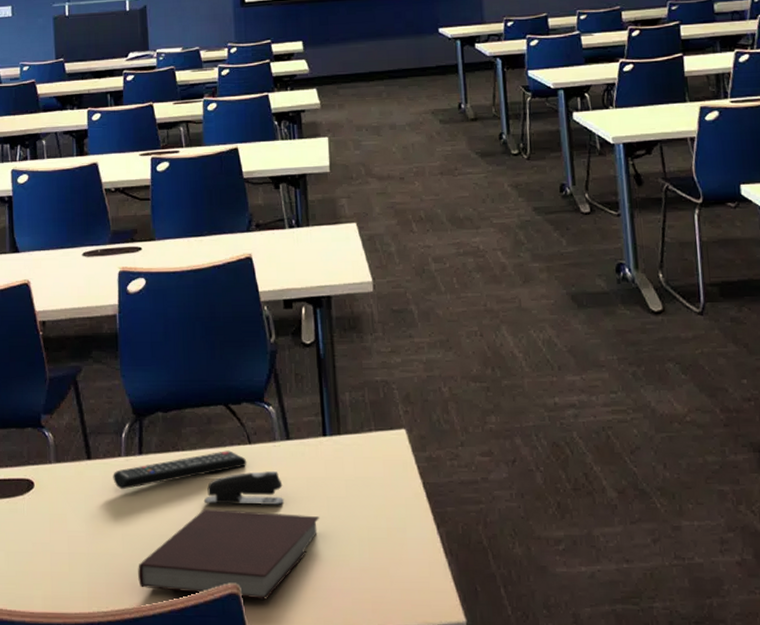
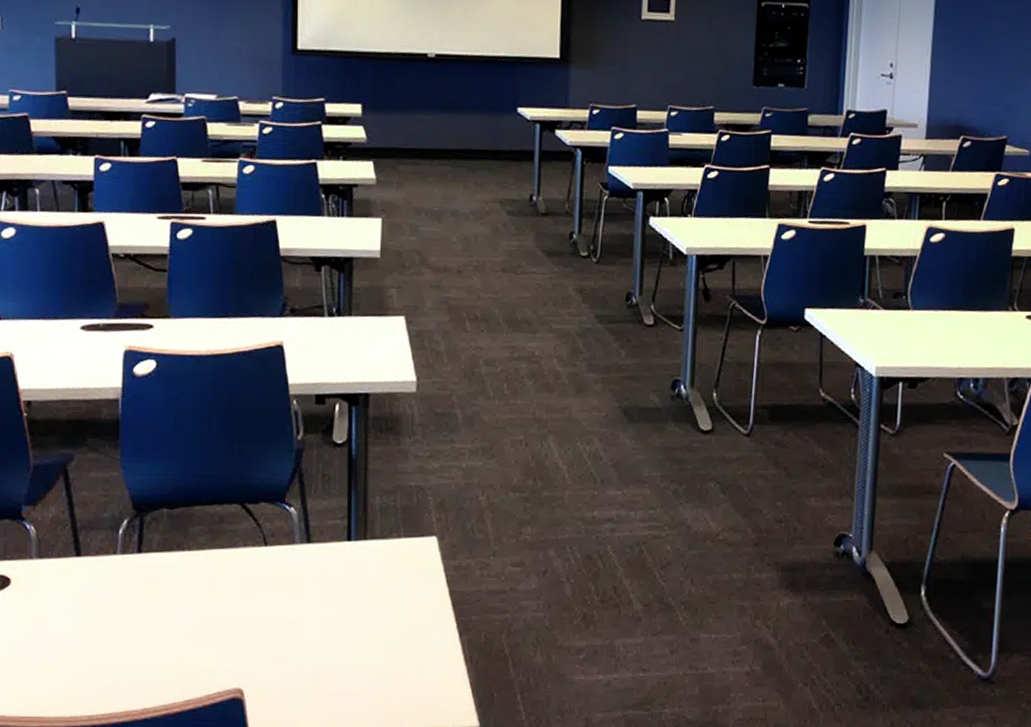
remote control: present [113,450,247,490] -> none [106,552,261,590]
notebook: present [138,508,319,600] -> none [130,611,336,704]
stapler: present [203,471,283,505] -> none [209,575,299,609]

